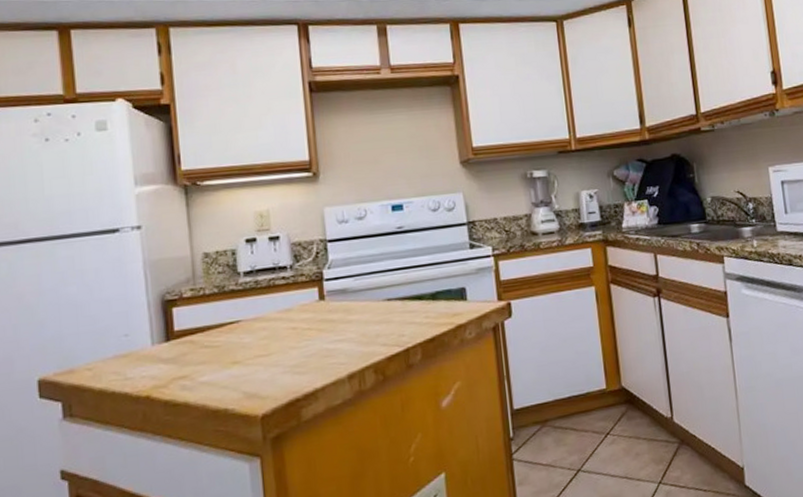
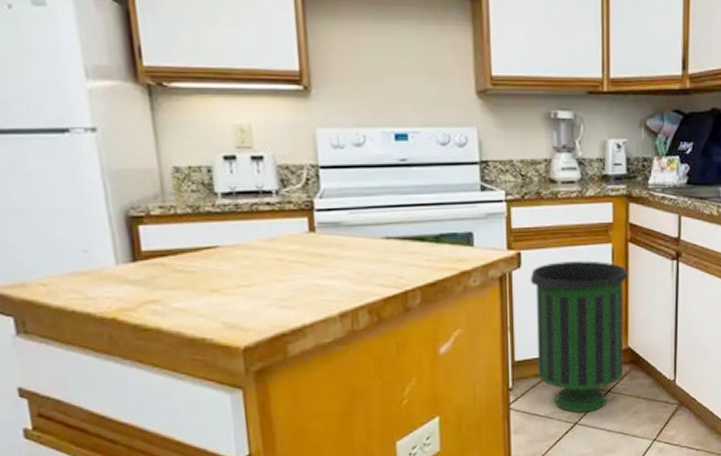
trash can: none [521,304,621,459] -> present [530,261,628,413]

